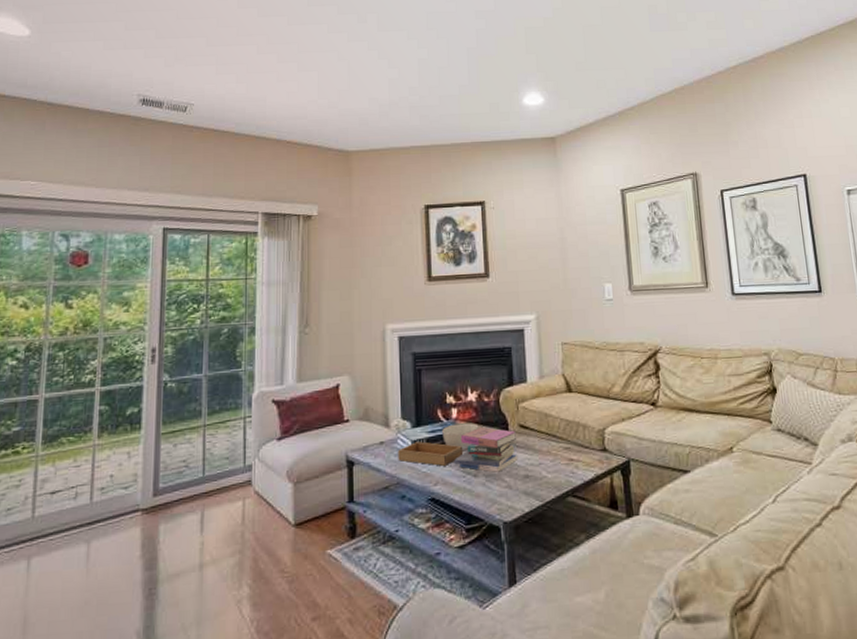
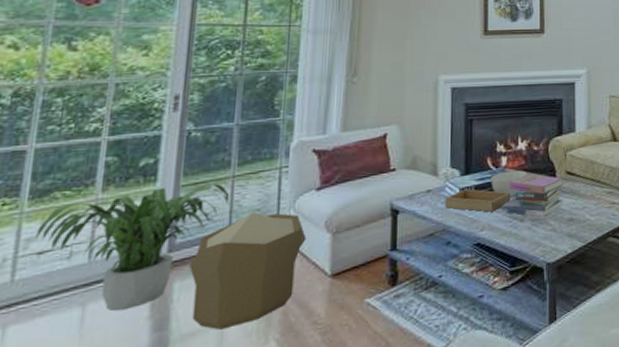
potted plant: none [49,432,202,548] -> present [36,184,230,311]
pouf: none [172,459,271,572] -> present [189,211,307,330]

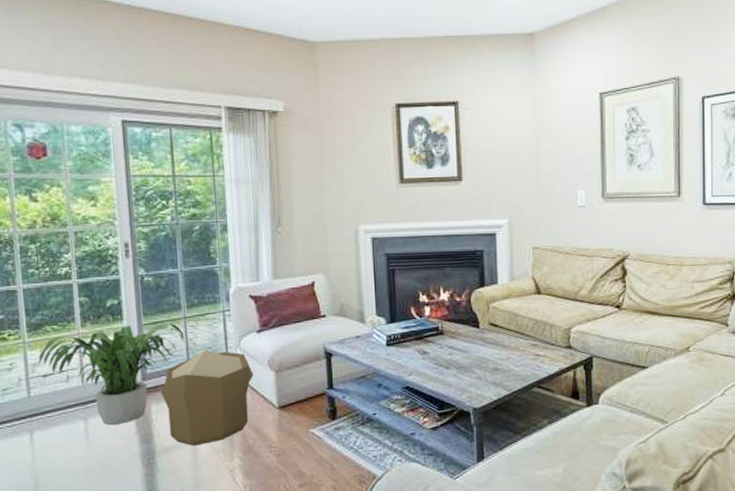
tray: present [445,189,511,212] -> none [373,336,436,359]
bowl: present [491,170,529,198] -> none [416,320,452,346]
books: present [502,174,564,217] -> none [427,325,488,365]

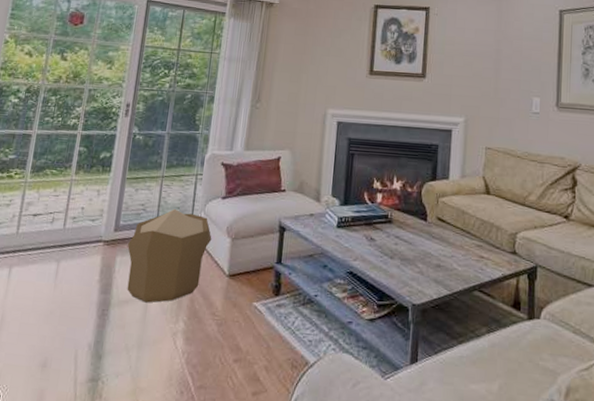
potted plant: present [38,324,185,425] -> none [33,177,159,271]

